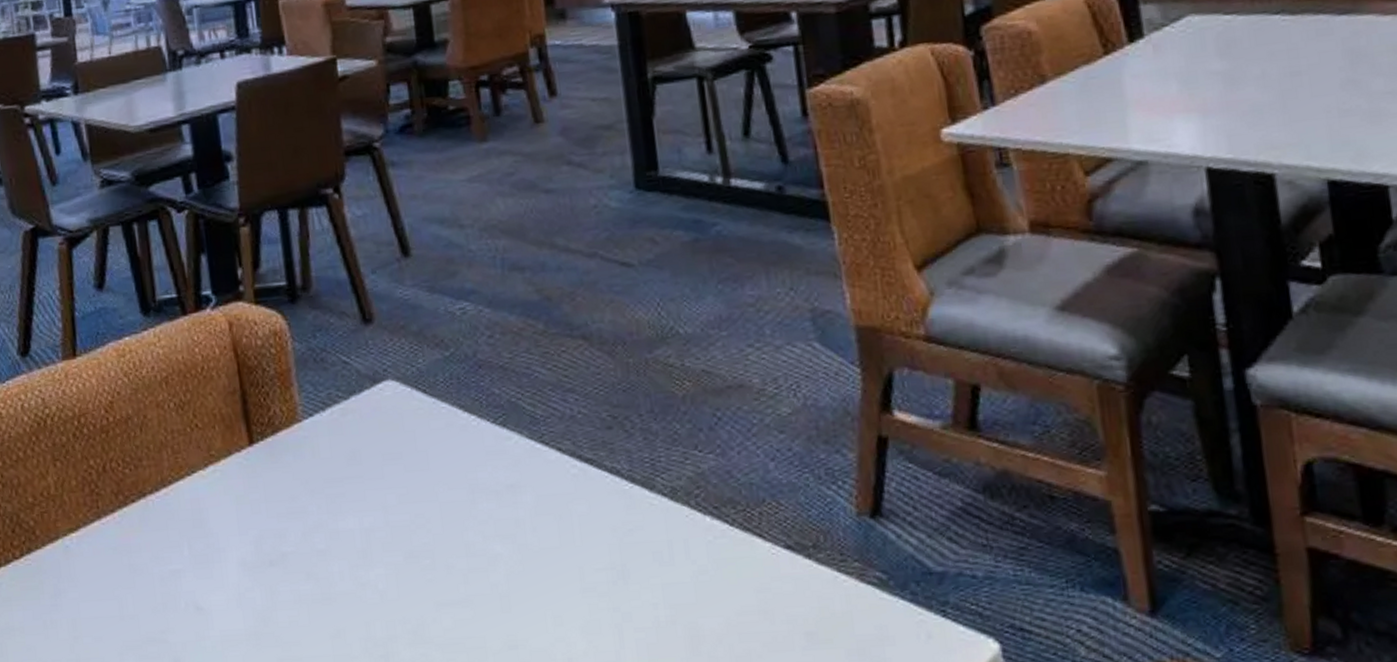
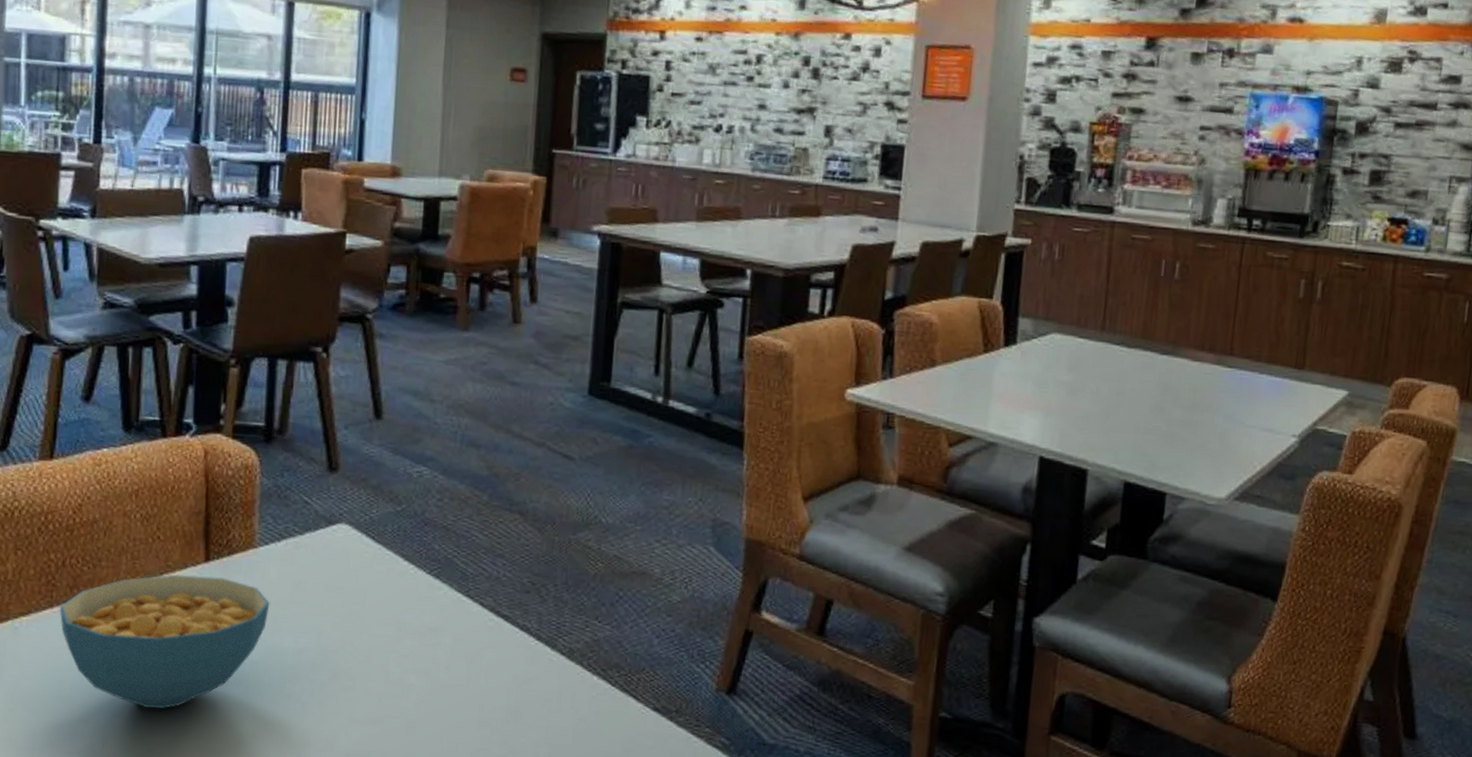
cereal bowl: none [107,460,327,618] -> present [59,574,270,709]

